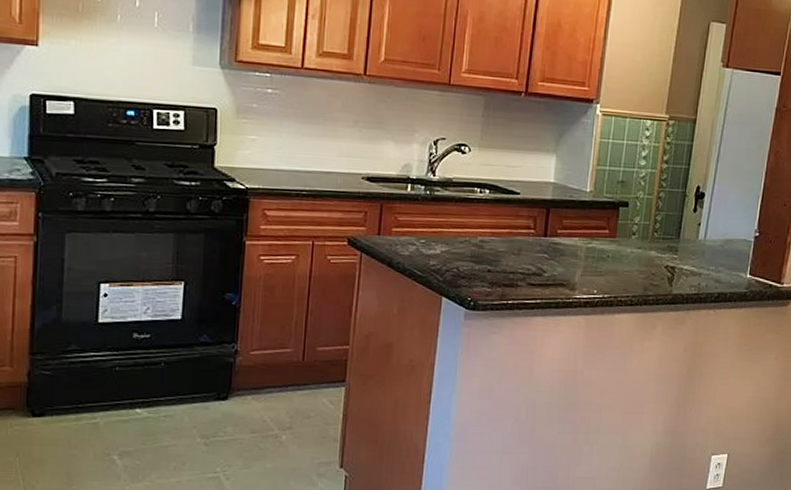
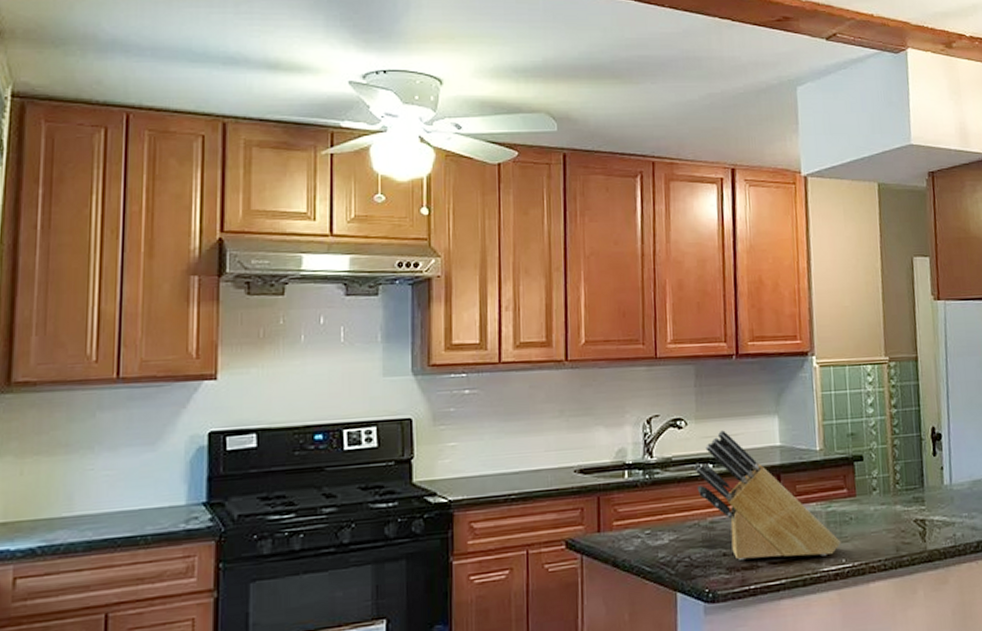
knife block: none [472,161,596,285] -> present [694,430,841,560]

